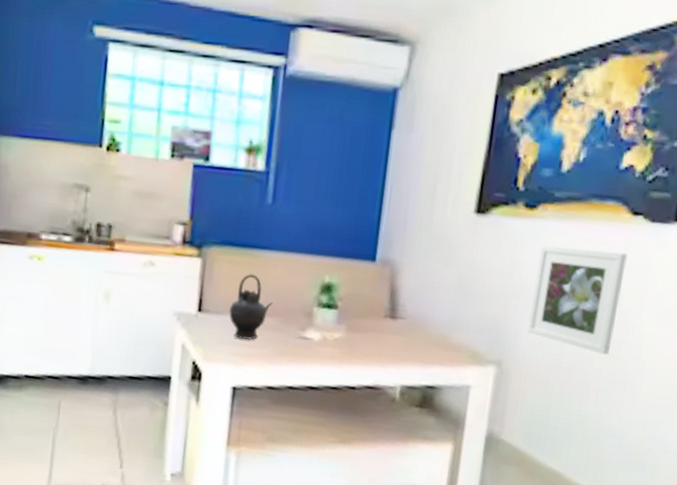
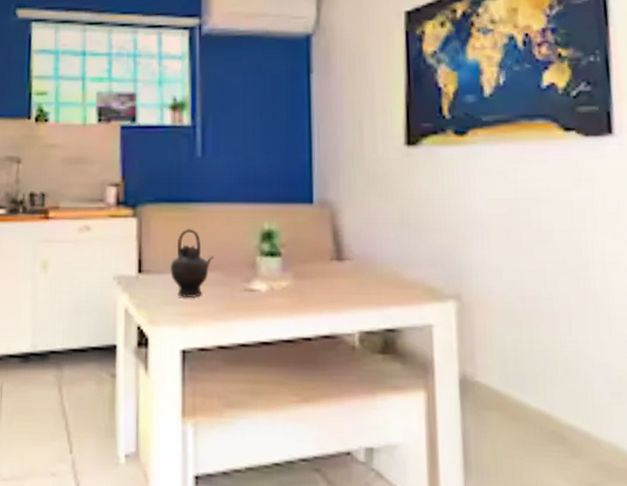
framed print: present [527,246,627,355] -> none [478,170,572,277]

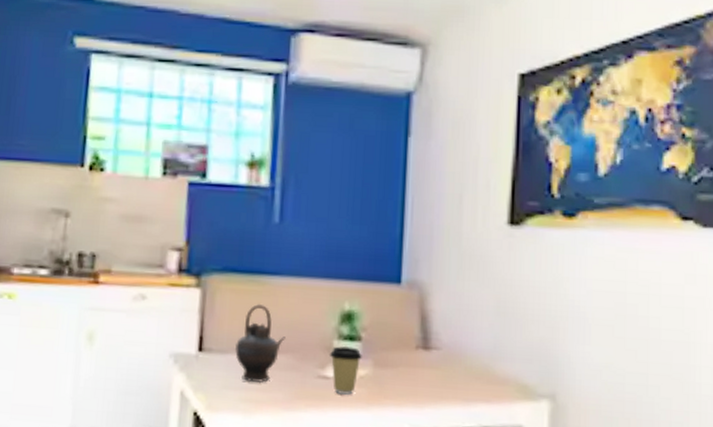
coffee cup: none [253,261,283,305] -> present [329,345,362,395]

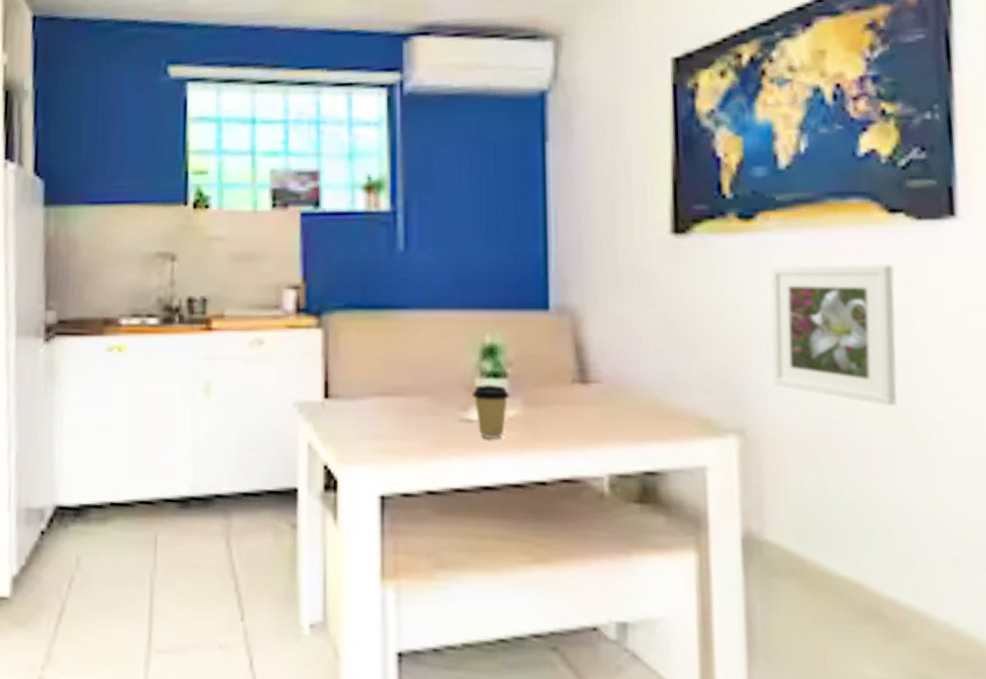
teapot: present [235,303,286,384] -> none [365,341,420,431]
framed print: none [581,258,682,381] -> present [770,265,897,406]

